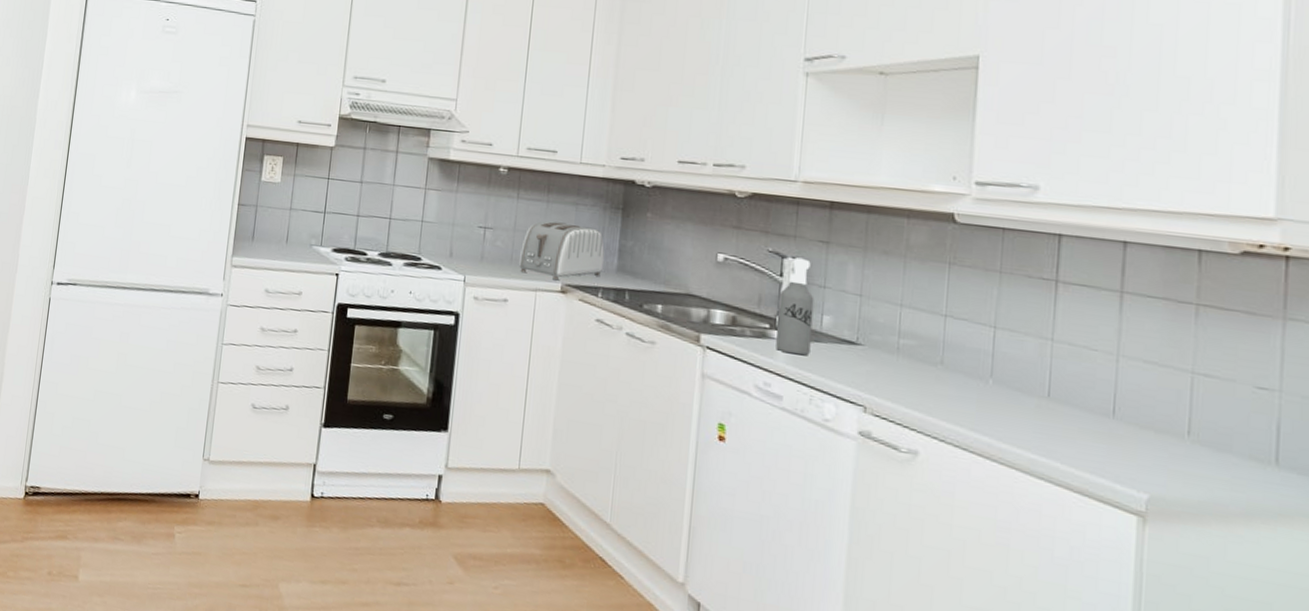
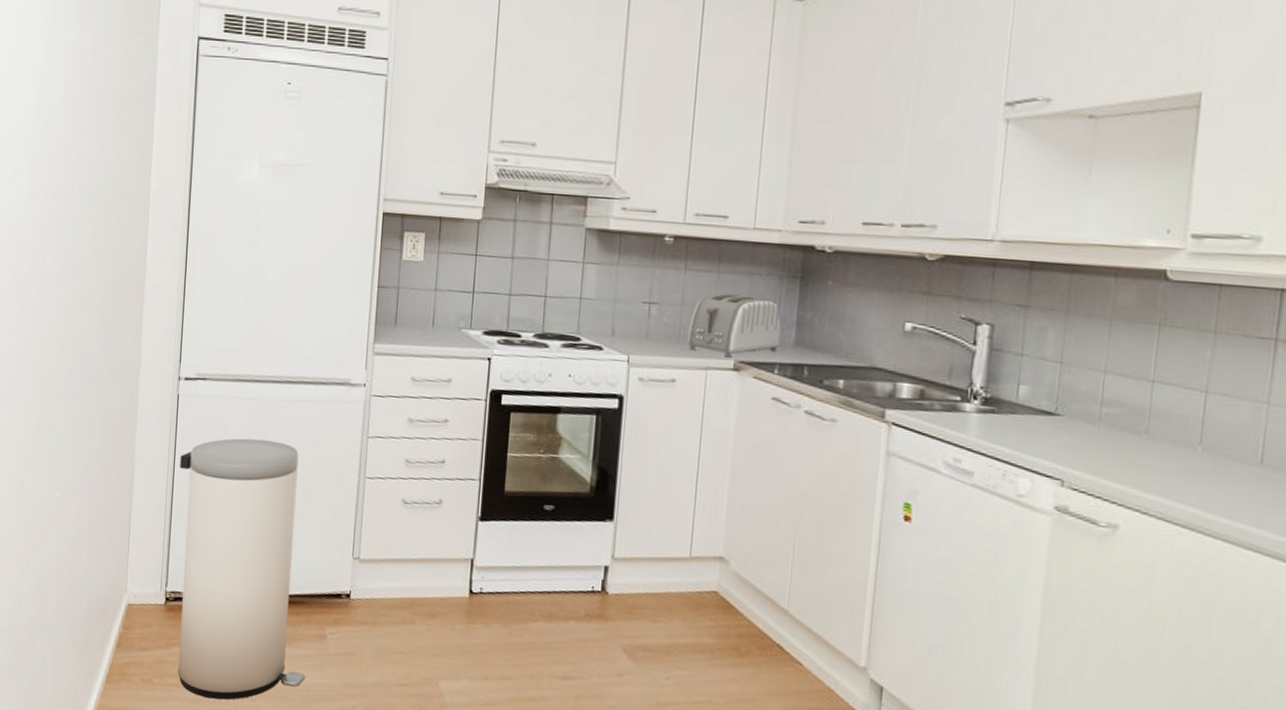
pedal bin: none [32,341,158,595] -> present [178,438,306,700]
spray bottle: present [776,257,814,356] -> none [967,324,1010,429]

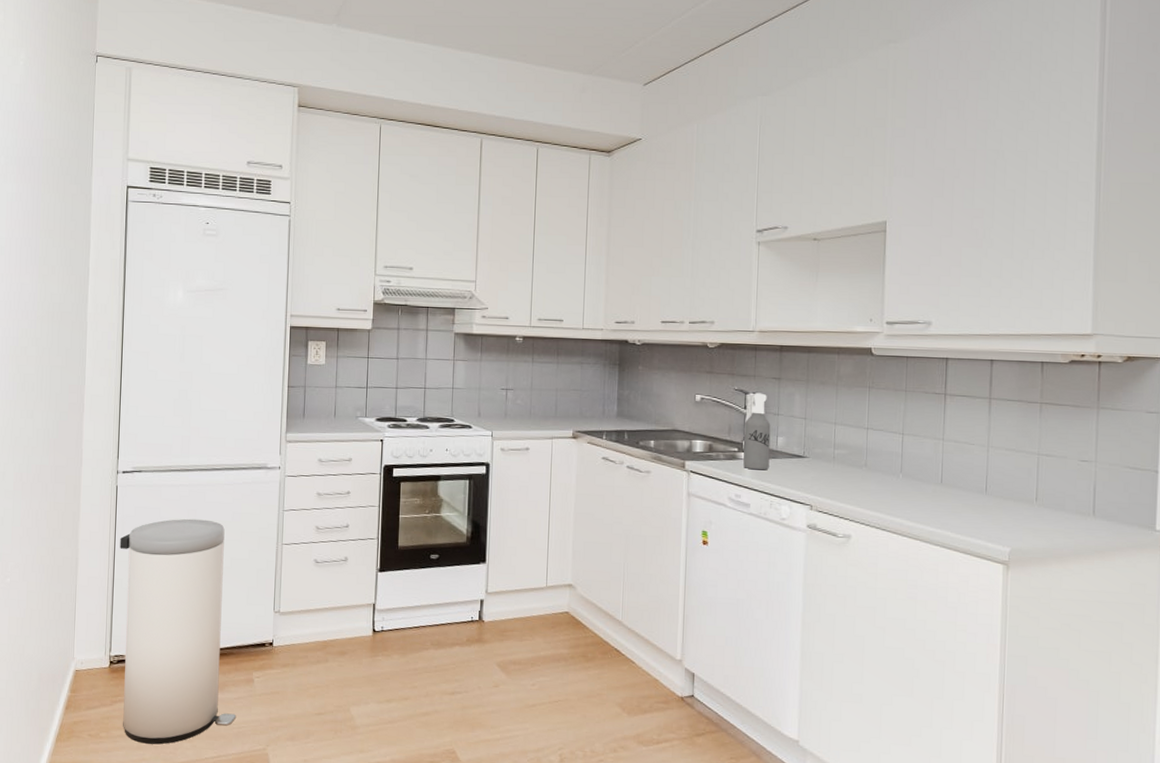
toaster: present [688,293,781,358] -> none [537,379,607,429]
spray bottle: none [967,324,1010,429] -> present [743,393,771,470]

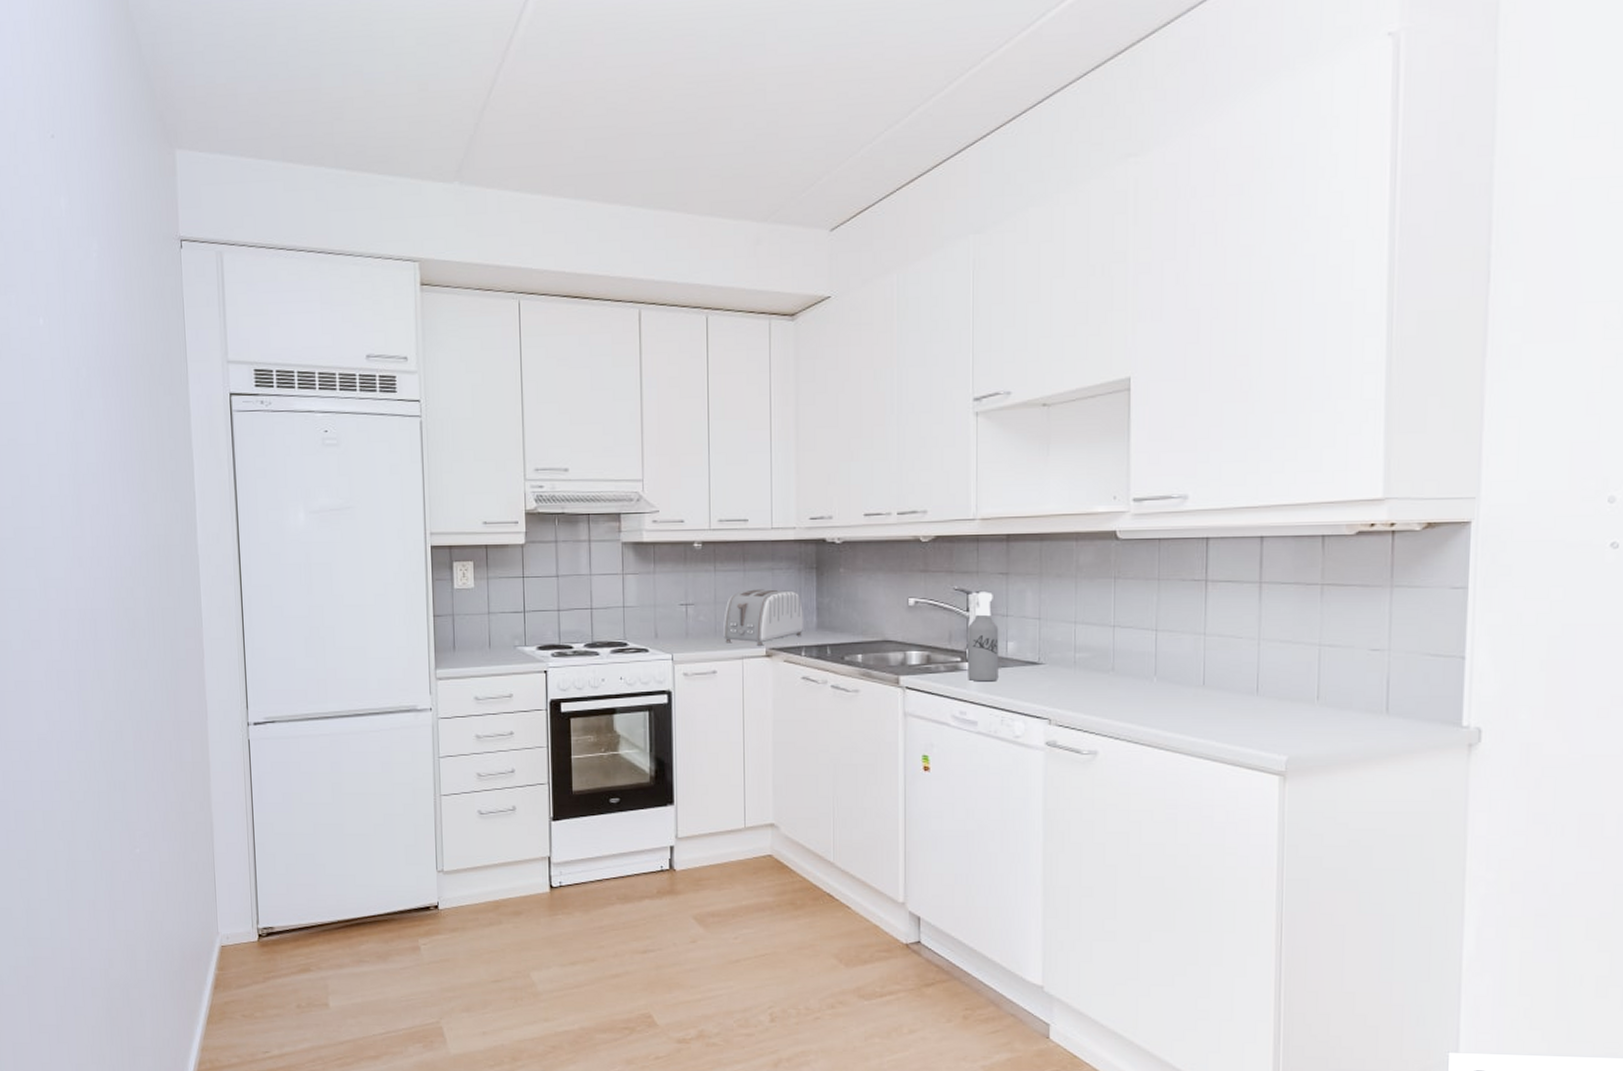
pedal bin: present [120,518,237,745] -> none [257,772,404,1023]
toaster: none [537,379,607,429] -> present [723,589,805,646]

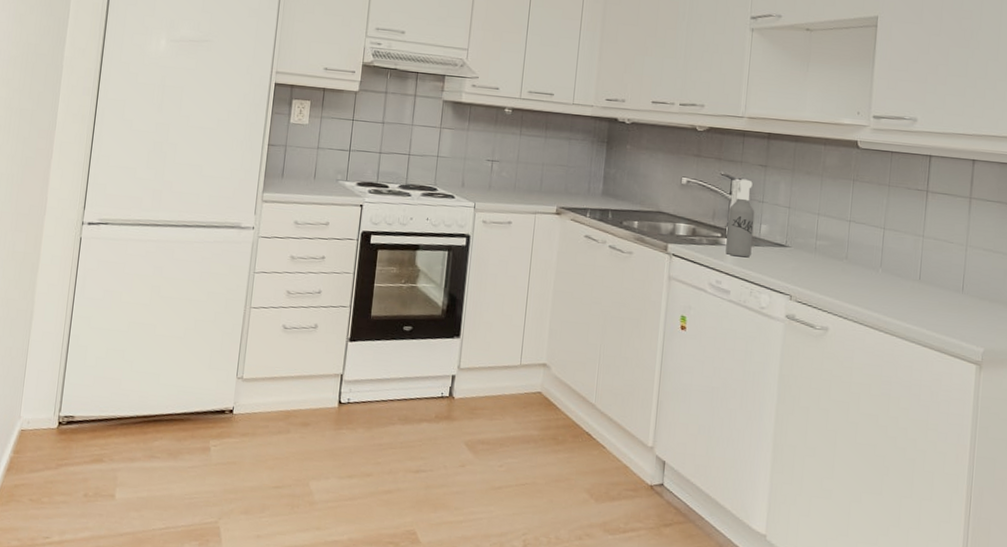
toaster: present [723,589,805,646] -> none [521,154,592,204]

